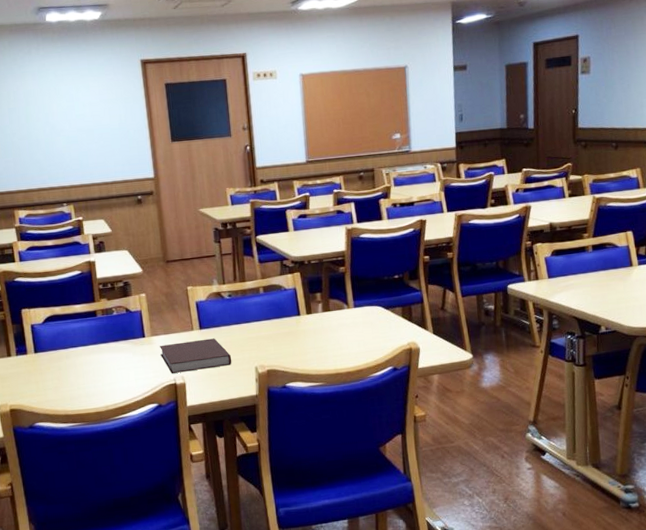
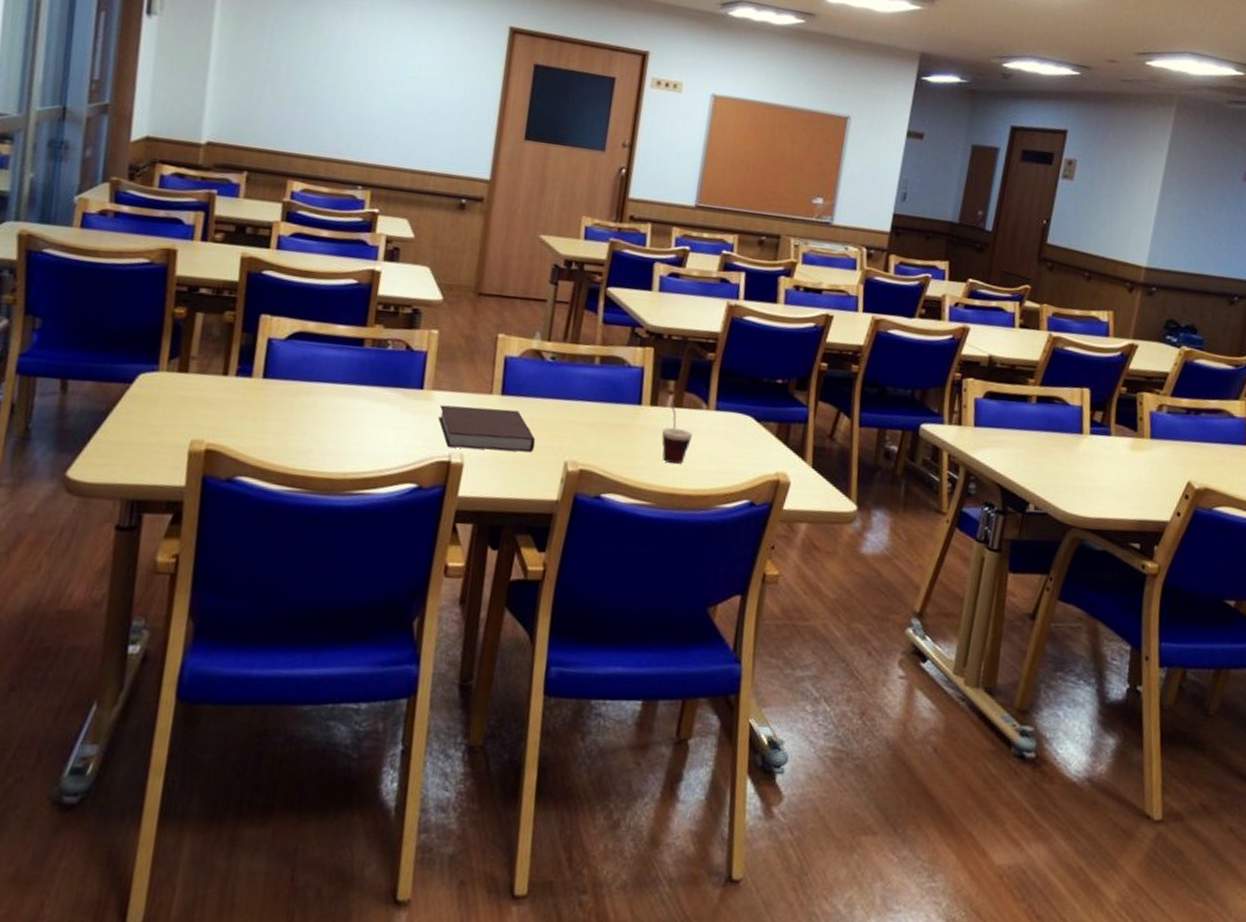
cup: none [319,309,342,353] -> present [661,402,692,465]

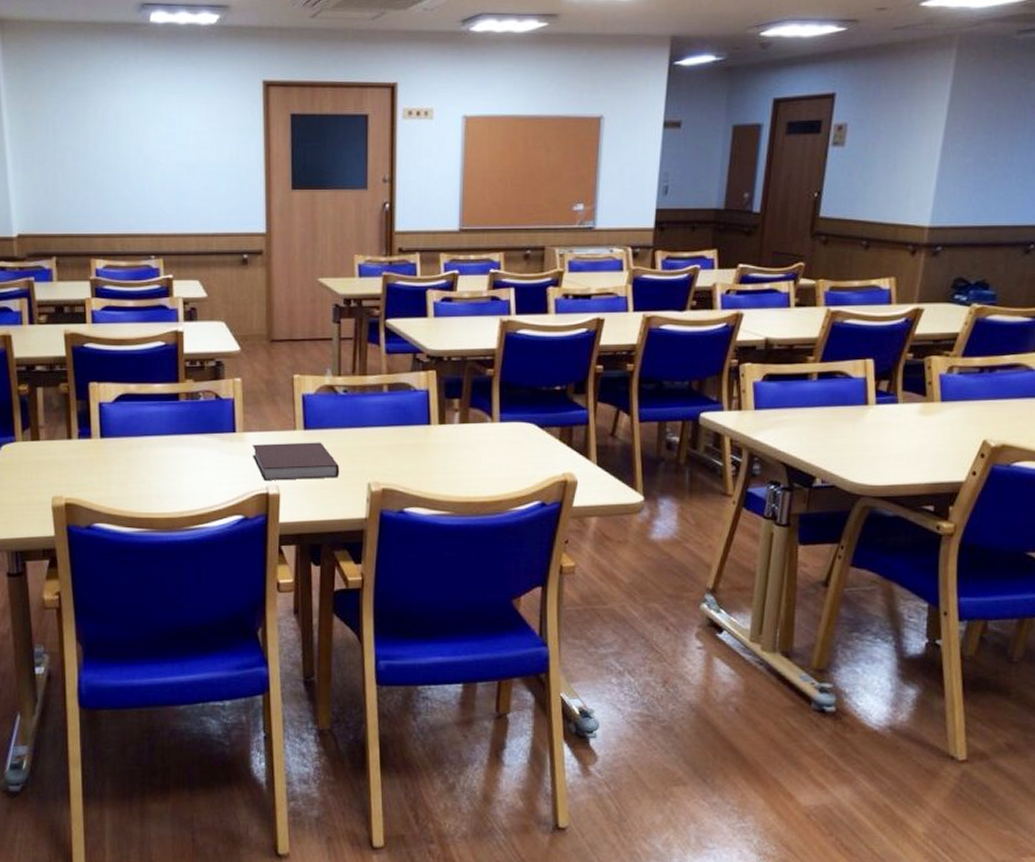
cup: present [661,402,692,465] -> none [452,419,481,476]

